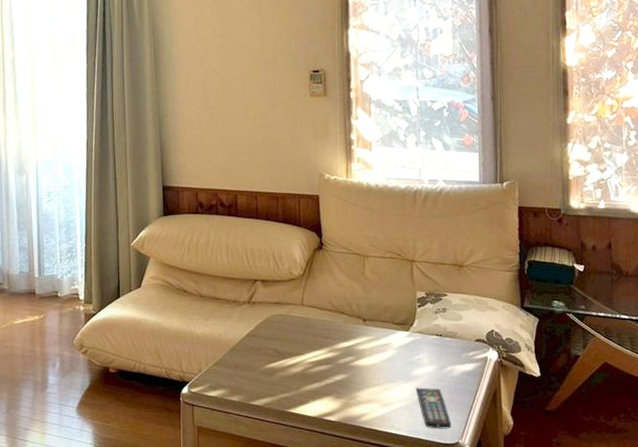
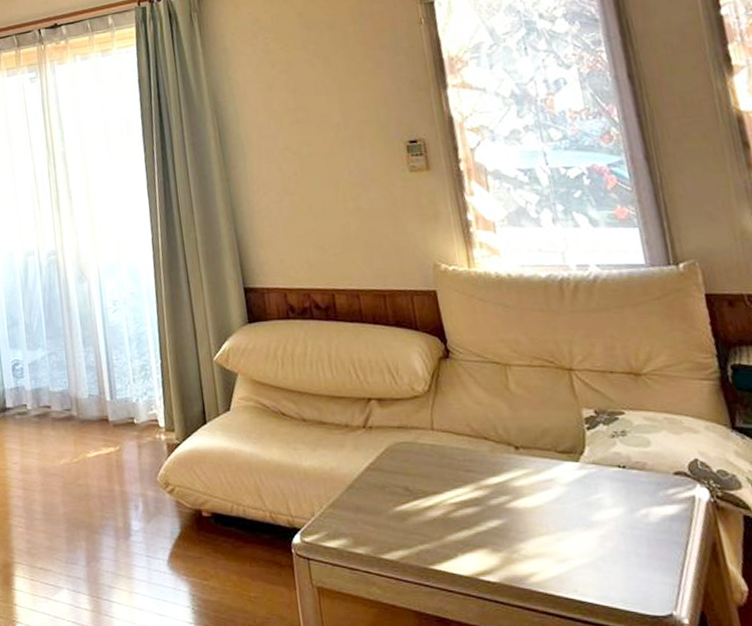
remote control: present [415,387,452,429] -> none [600,537,659,595]

